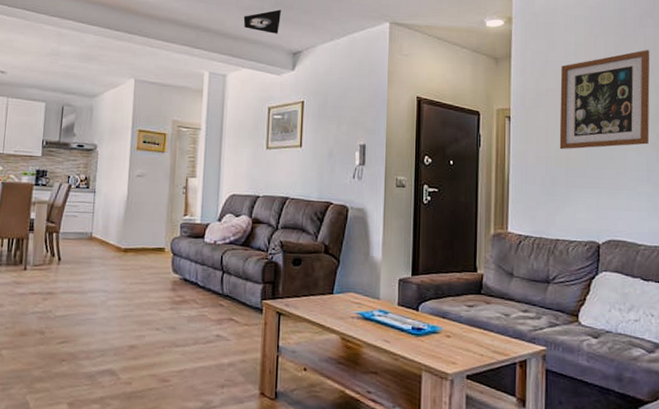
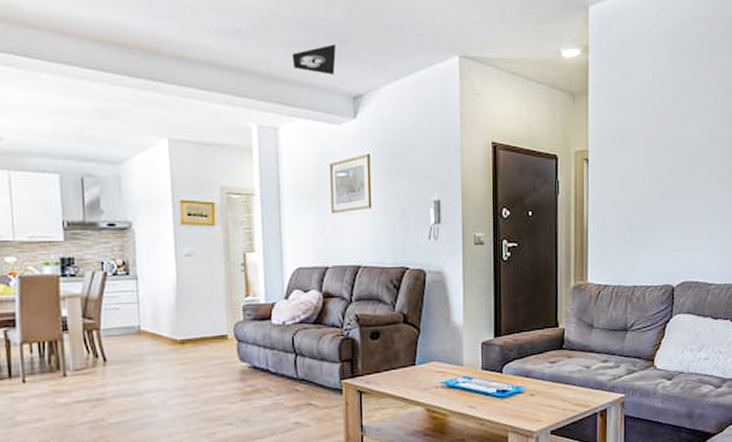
wall art: present [559,50,650,150] -> none [636,78,724,192]

